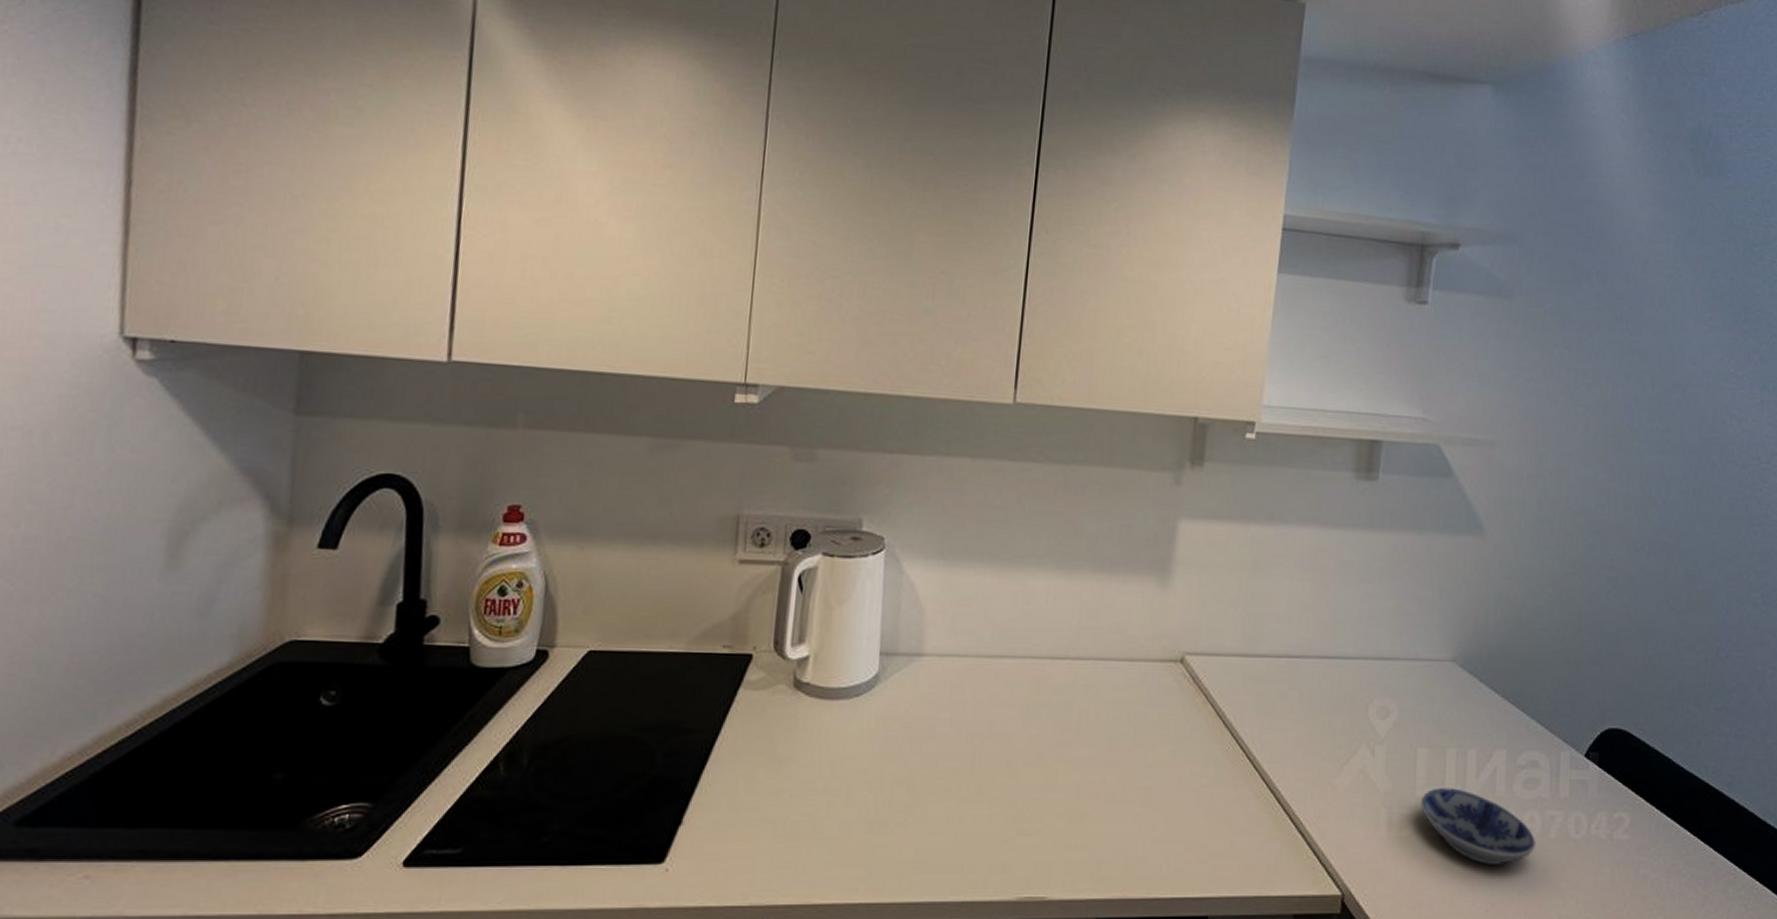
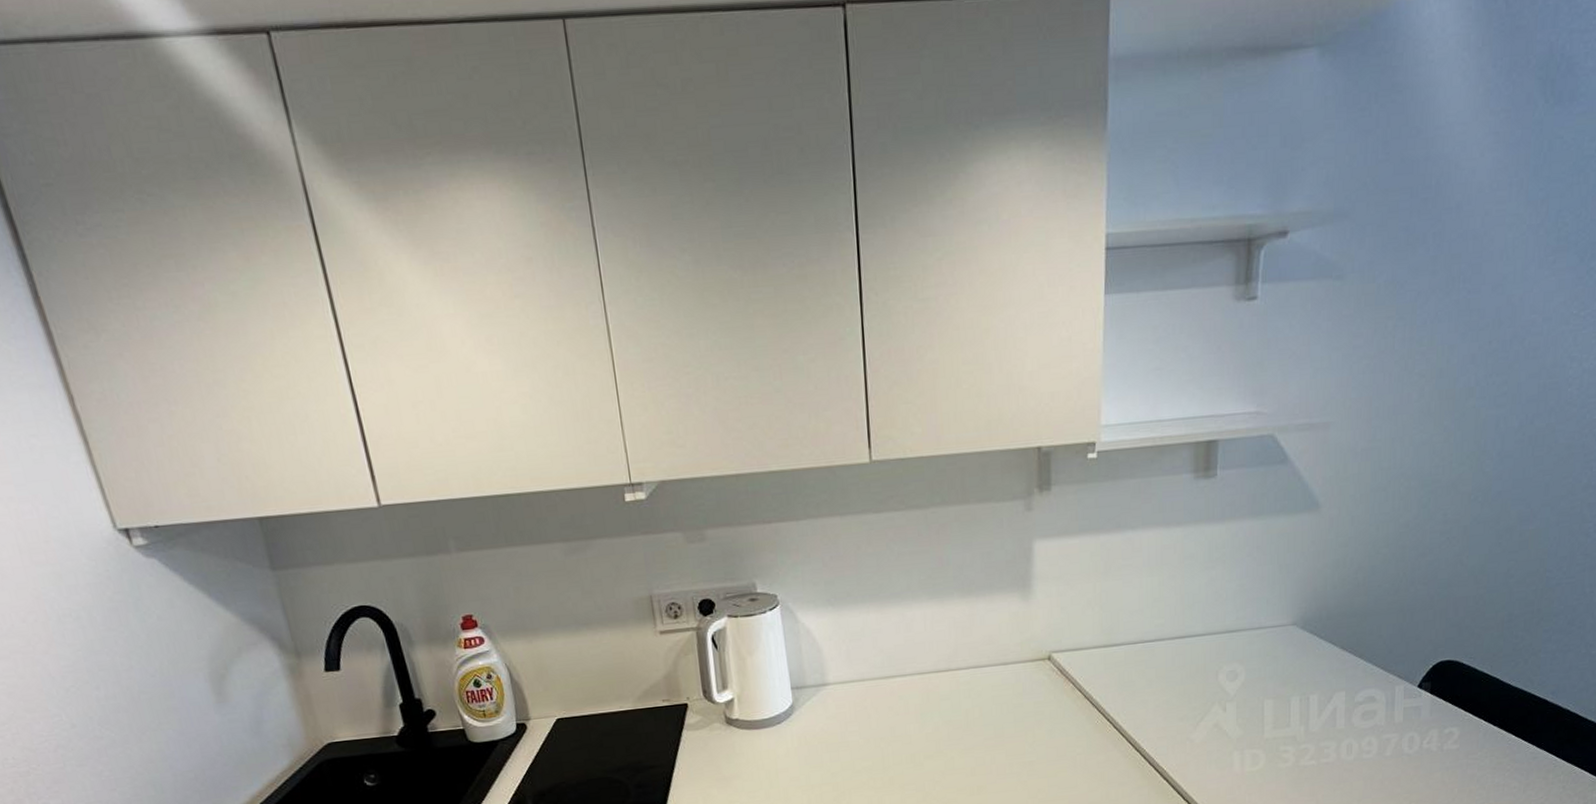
bowl: present [1421,788,1535,865] -> none [1270,727,1373,783]

